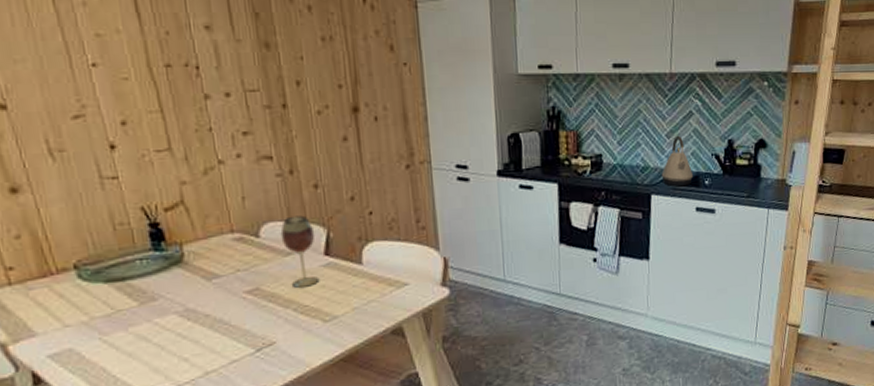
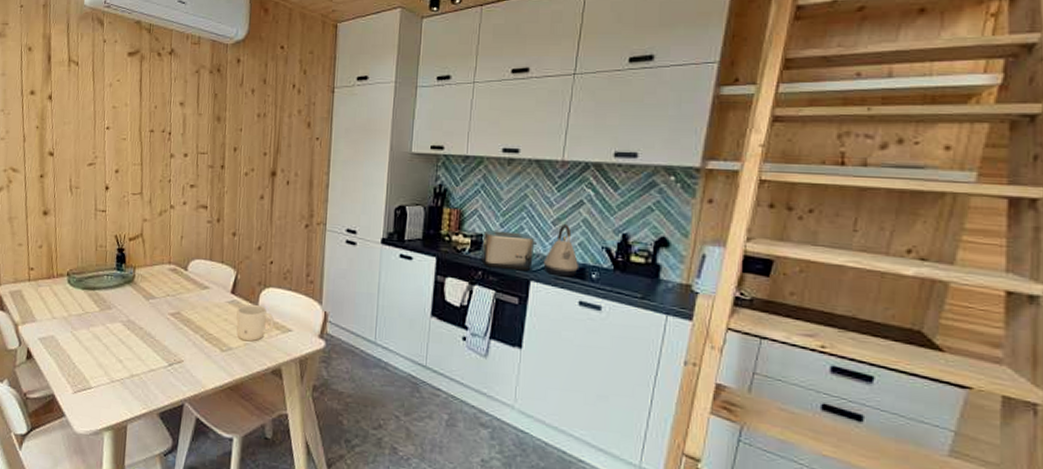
wineglass: present [280,215,320,288] -> none [202,256,227,318]
mug: none [336,262,386,306] -> present [236,304,275,342]
toaster: none [602,148,654,187] -> present [481,230,537,272]

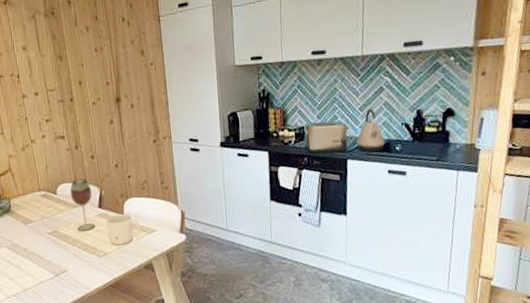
wineglass: none [202,256,227,318] -> present [70,178,96,231]

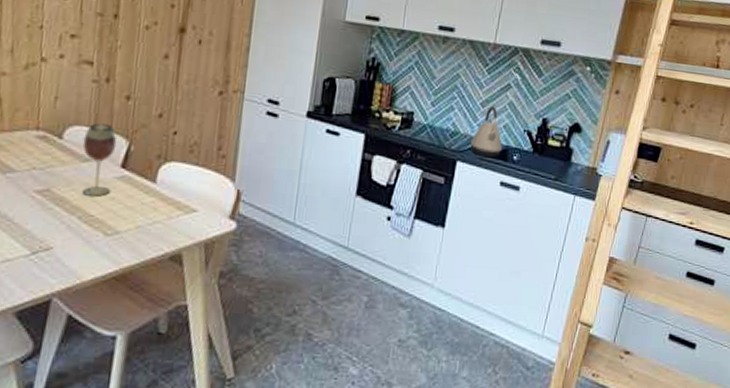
mug: present [106,213,141,246] -> none [126,180,176,224]
toaster: present [304,120,349,154] -> none [411,108,465,152]

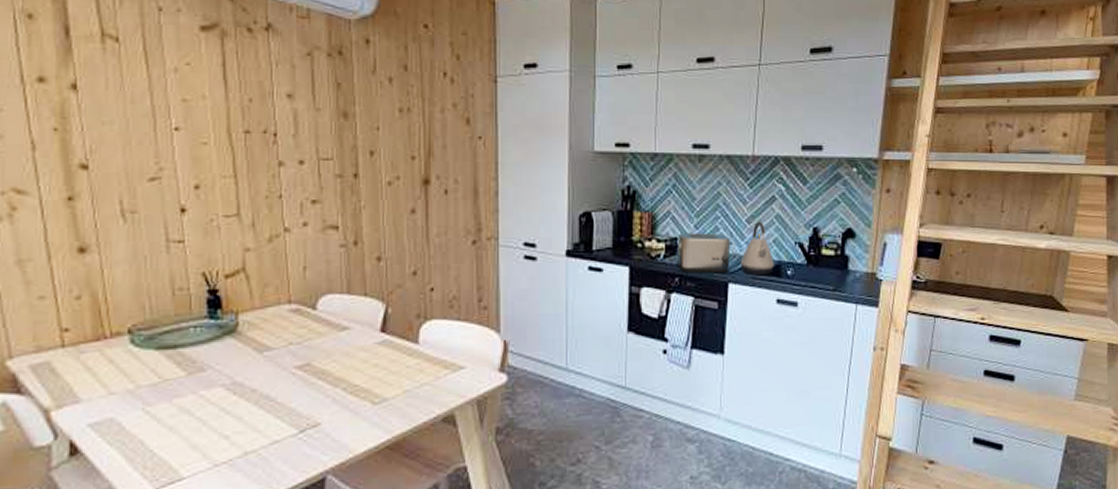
wineglass: present [82,123,117,197] -> none [338,288,373,365]
toaster: none [411,108,465,152] -> present [677,233,733,274]

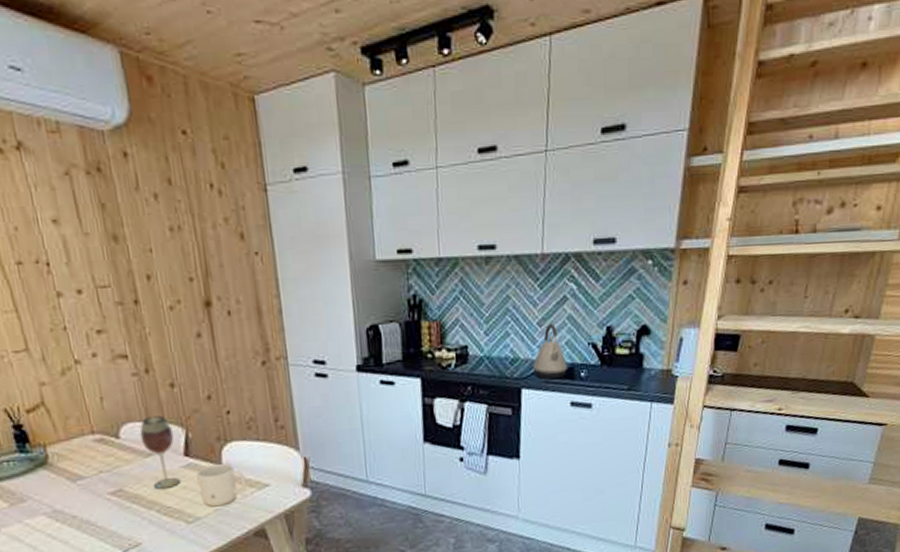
wineglass: none [338,288,373,365] -> present [139,415,181,489]
mug: none [390,341,442,388] -> present [196,463,247,507]
toaster: present [677,233,733,274] -> none [468,338,524,381]

